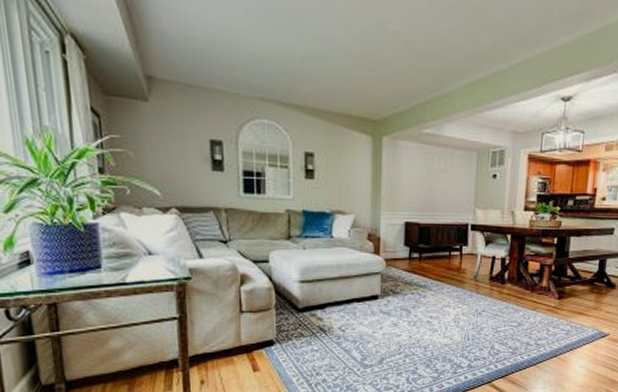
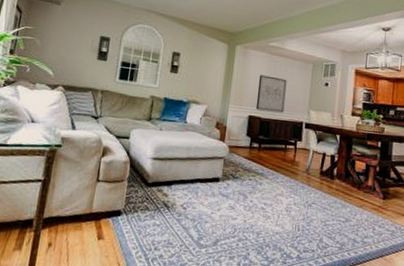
wall art: none [412,171,447,215] -> present [255,75,287,113]

